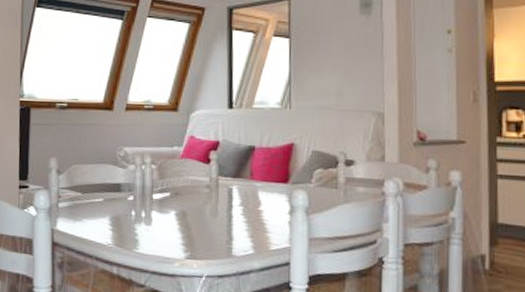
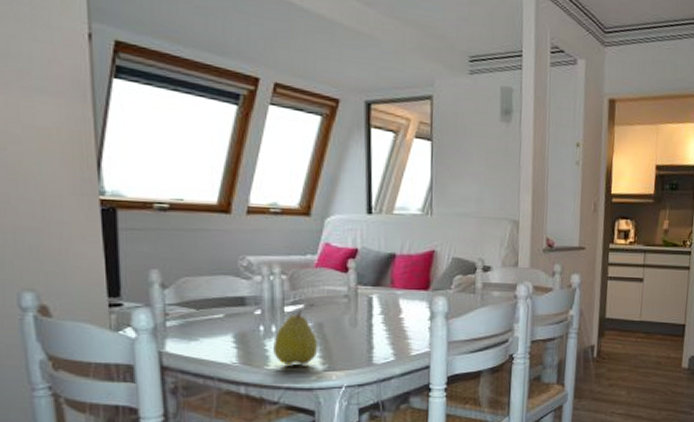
fruit: none [142,198,182,251] -> present [273,310,318,366]

